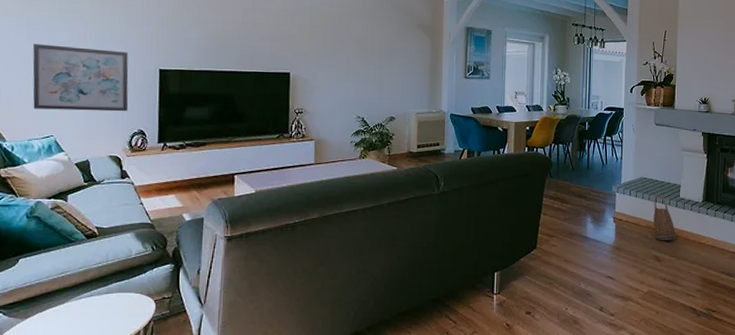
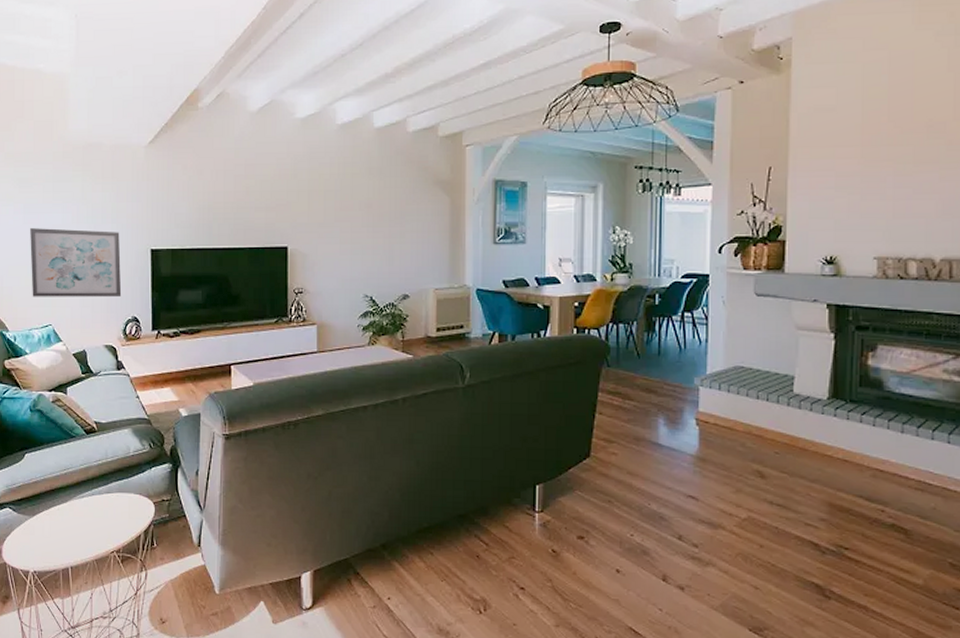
basket: present [653,195,676,241] -> none [754,389,788,451]

